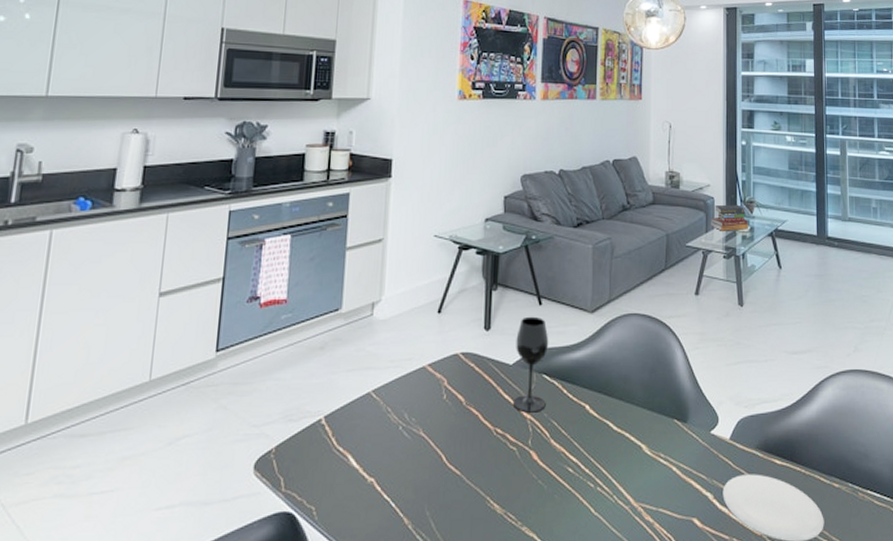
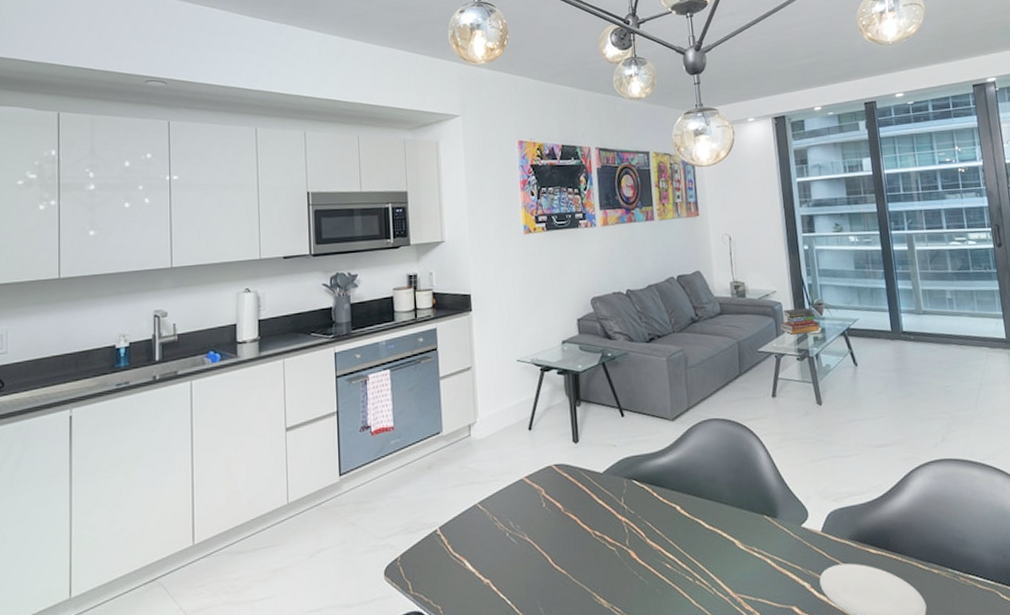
wineglass: present [514,316,549,413] -> none [603,427,639,516]

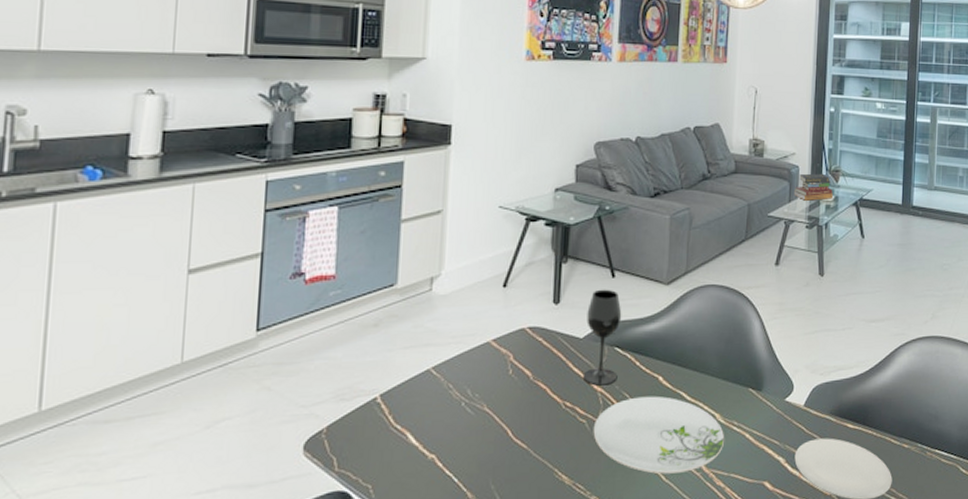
wineglass: none [603,427,639,516] -> present [584,289,622,386]
plate: none [622,524,748,599] -> present [593,395,725,475]

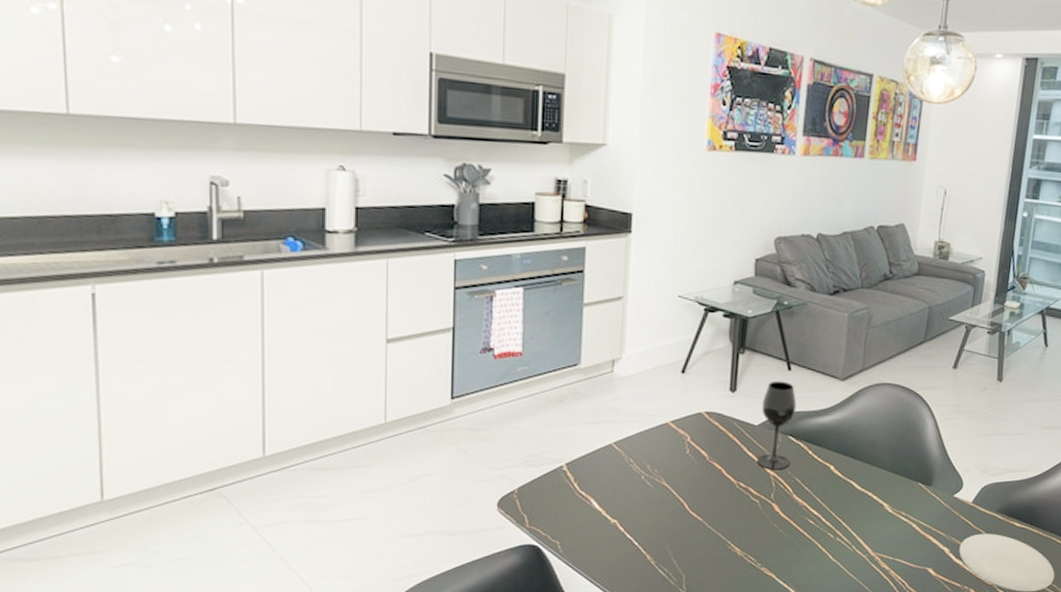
plate: present [593,395,725,475] -> none [765,483,892,554]
books: present [793,173,833,201] -> none [977,279,1019,307]

